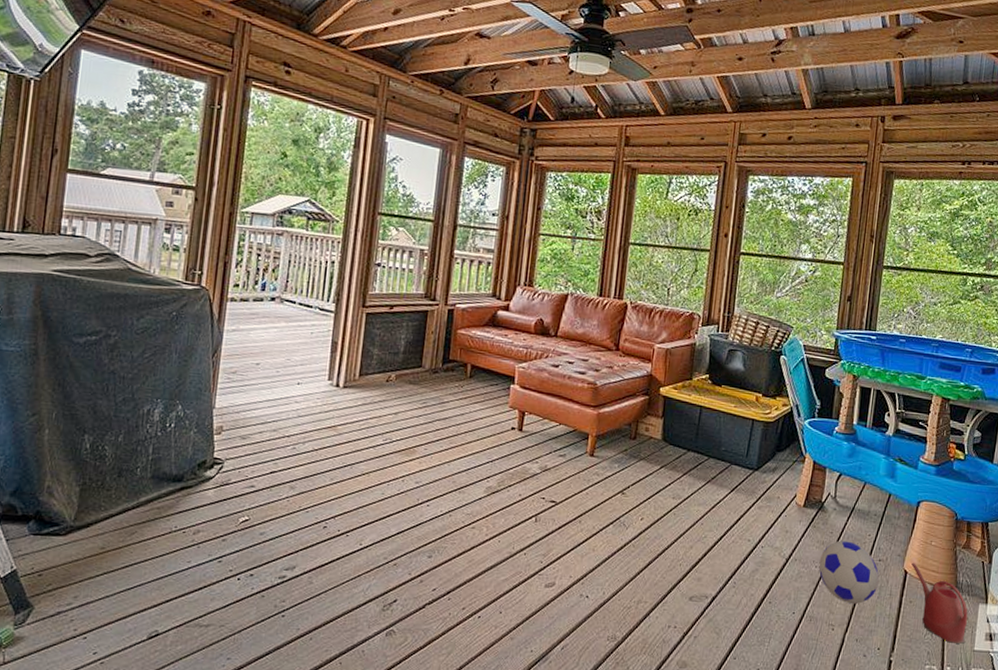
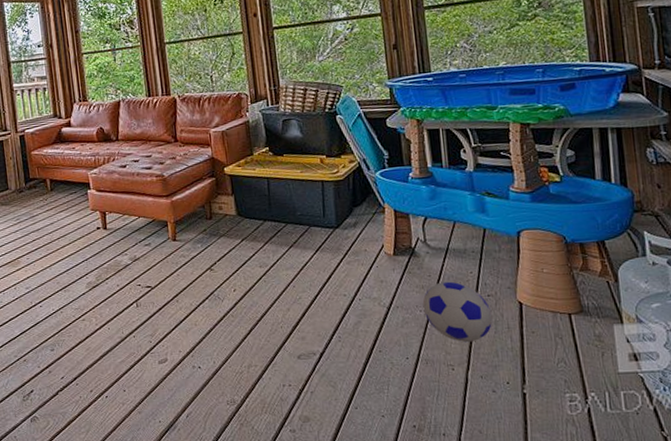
watering can: present [911,562,968,644] -> none [525,293,607,368]

